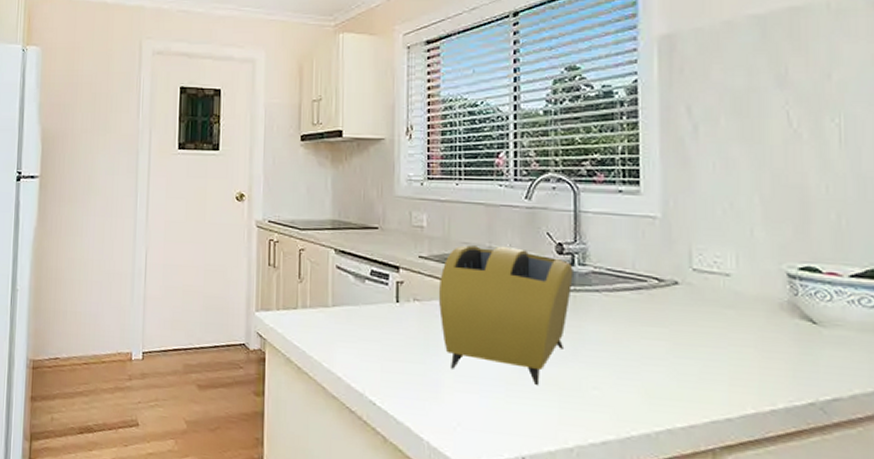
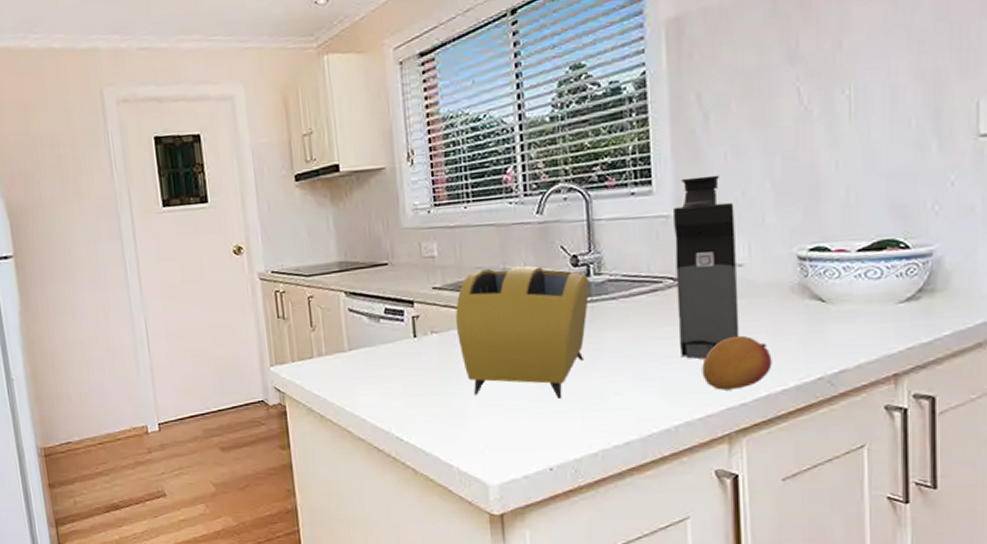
coffee maker: none [661,183,726,365] -> present [674,175,740,359]
fruit: none [686,346,760,403] -> present [702,335,772,390]

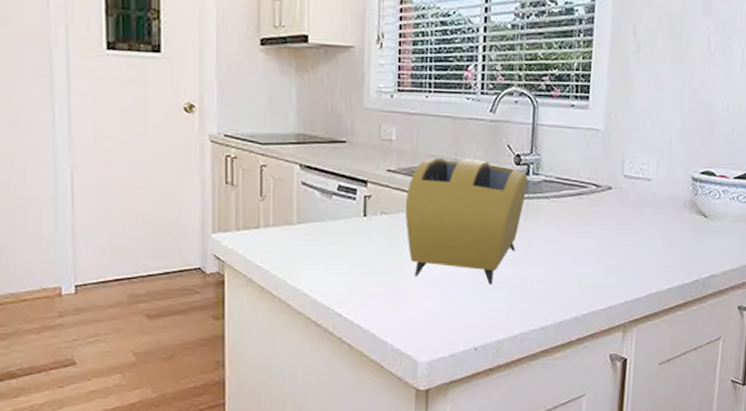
coffee maker: present [674,175,740,359] -> none [594,98,650,257]
fruit: present [702,335,772,390] -> none [609,239,664,286]

